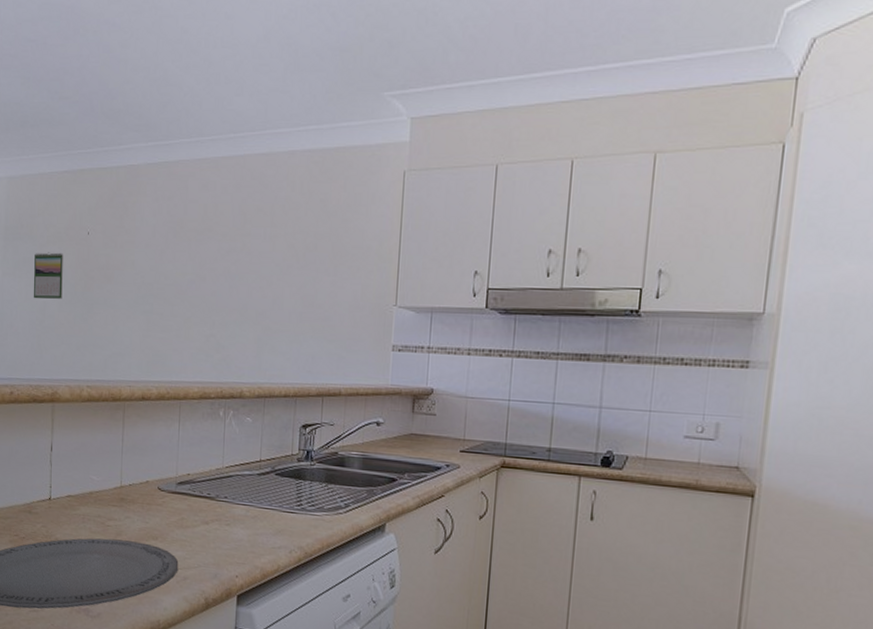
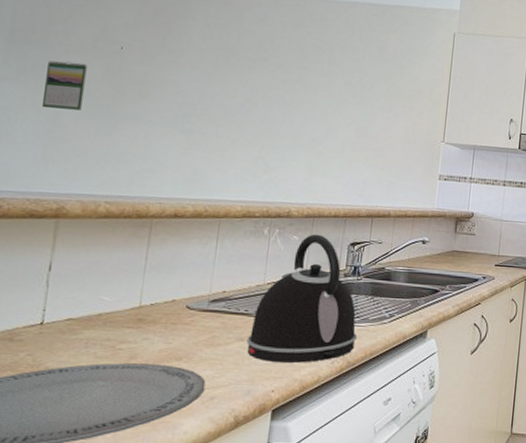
kettle: none [211,415,314,550] -> present [246,234,358,363]

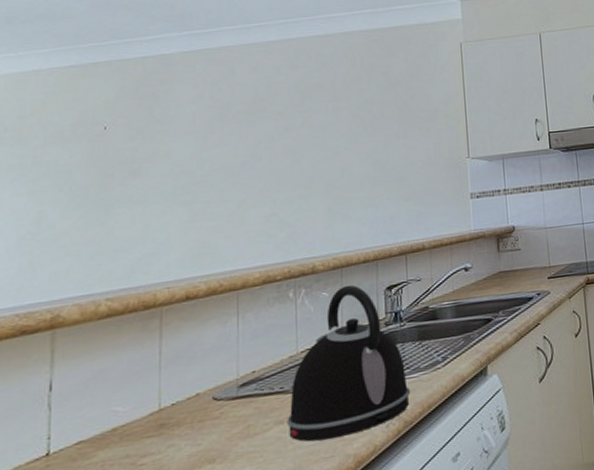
calendar: present [42,61,87,110] -> none [23,152,69,210]

